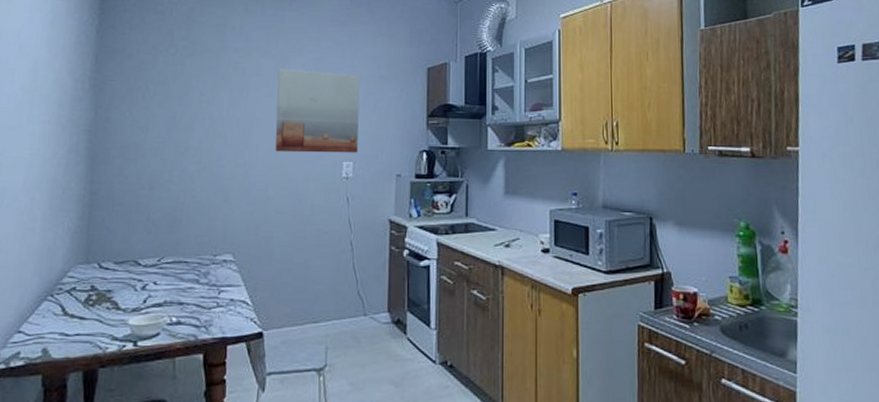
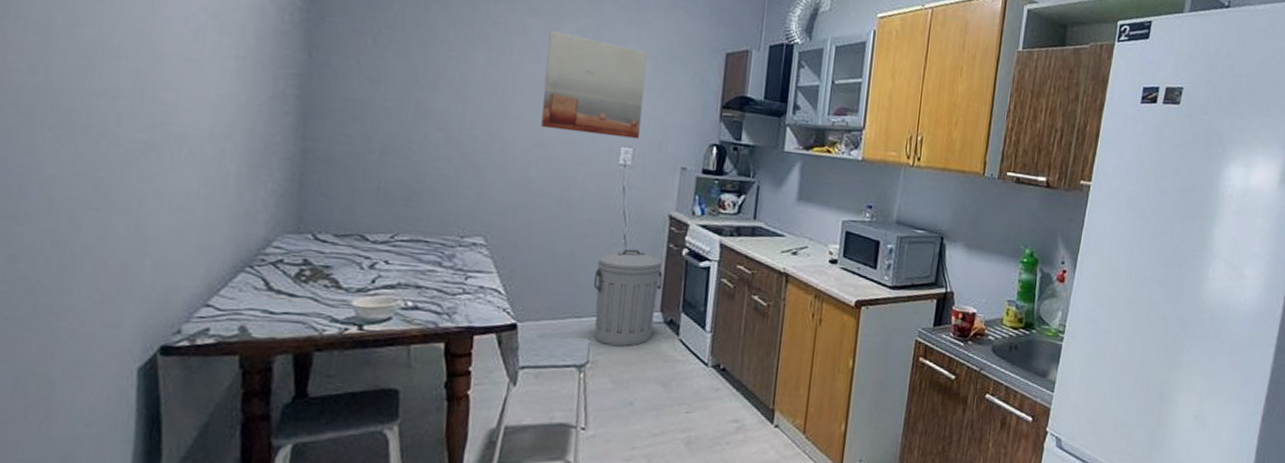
trash can: none [327,254,387,347] -> present [594,249,663,346]

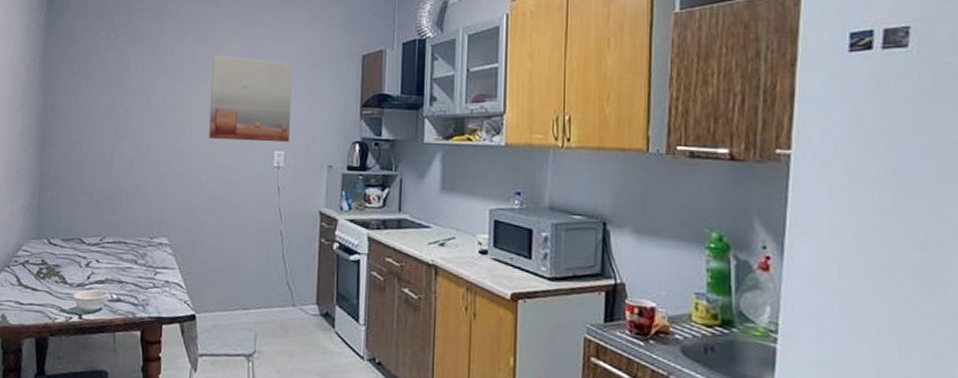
trash can: present [594,249,663,346] -> none [257,244,317,338]

